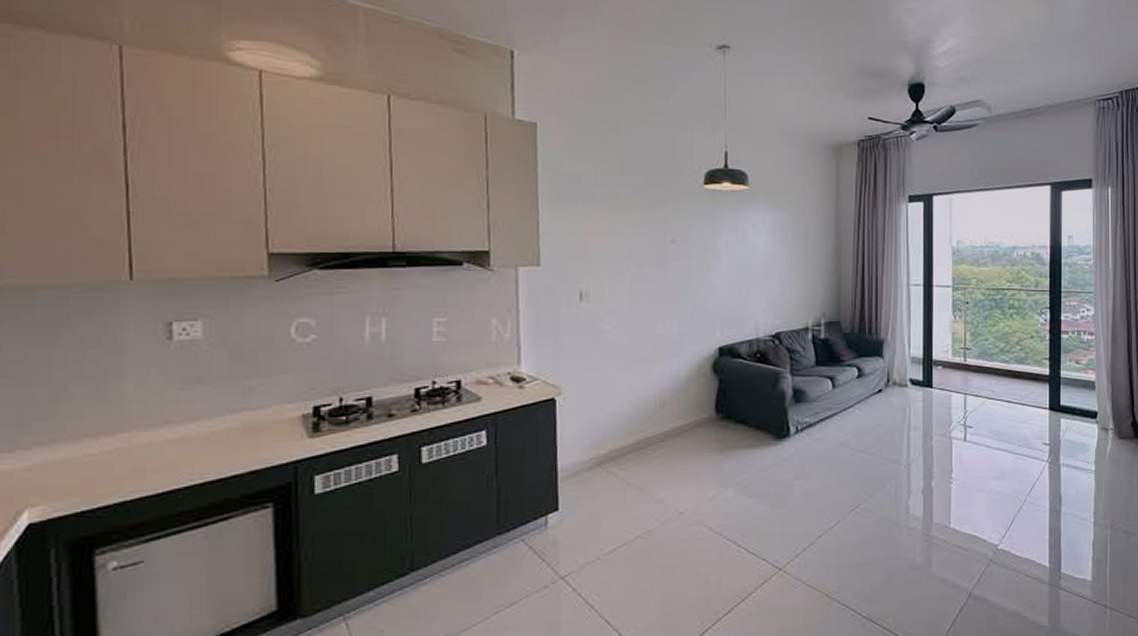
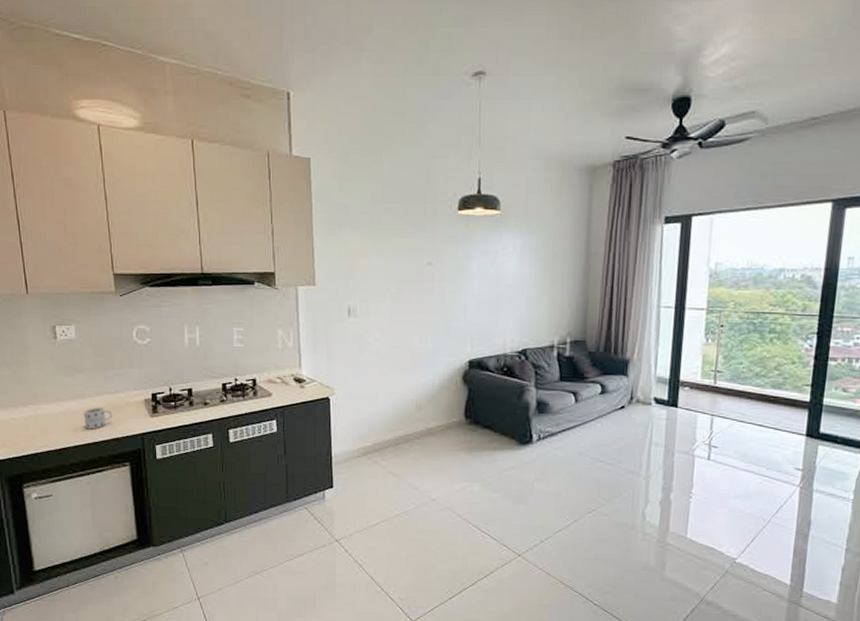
mug: none [206,430,253,461] -> present [84,407,113,430]

